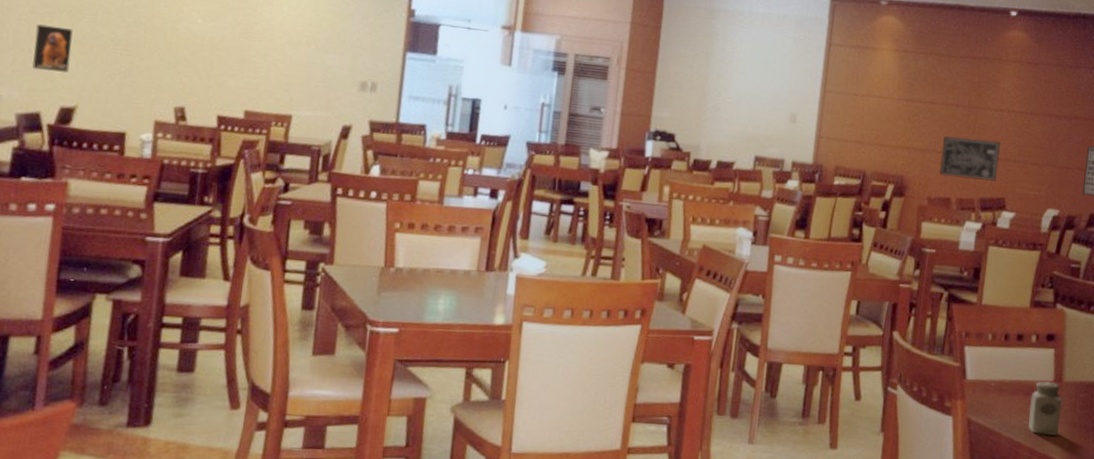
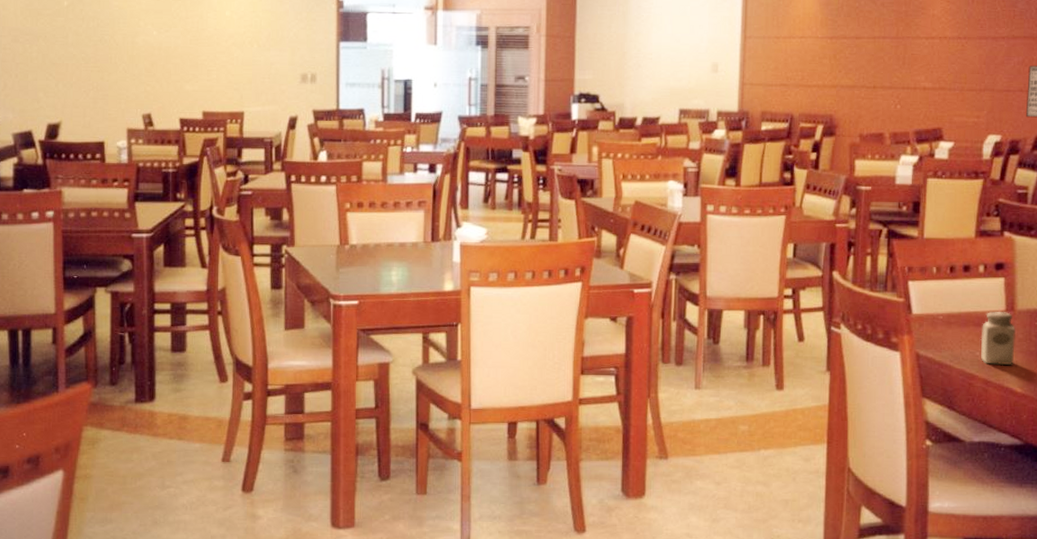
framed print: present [32,24,73,73] -> none [19,51,51,93]
wall art: present [939,136,1000,181] -> none [869,70,933,112]

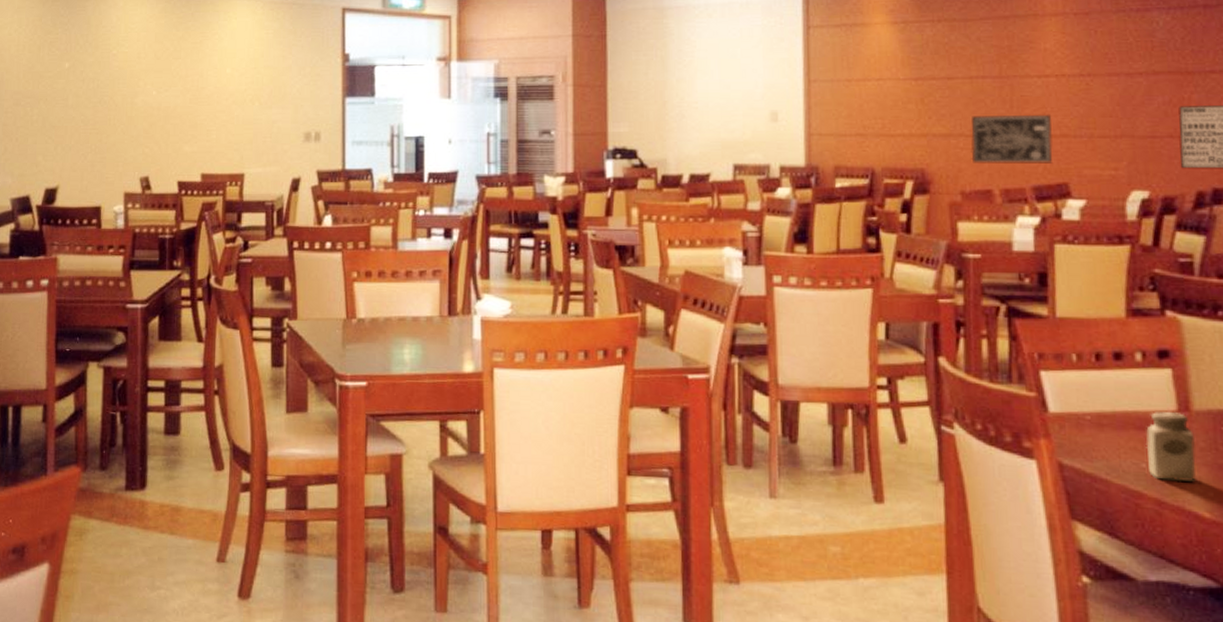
wall art: none [869,70,933,112] -> present [971,114,1053,164]

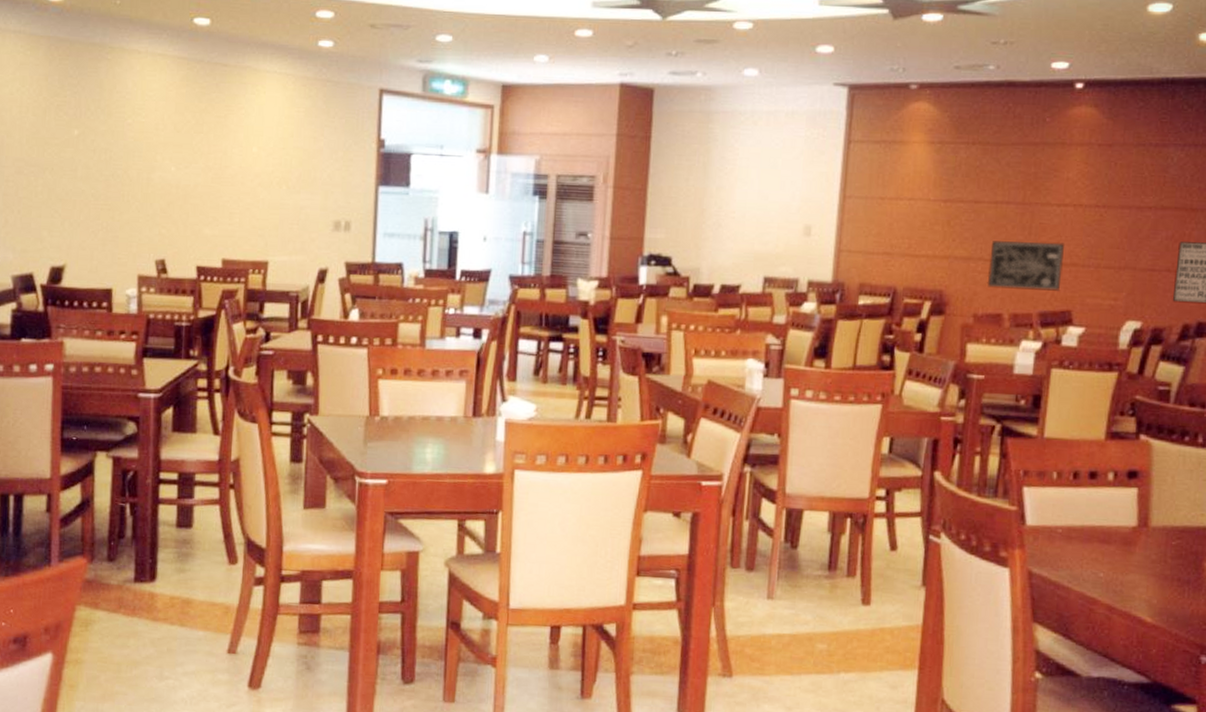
salt shaker: present [1145,410,1196,482] -> none [1105,526,1148,591]

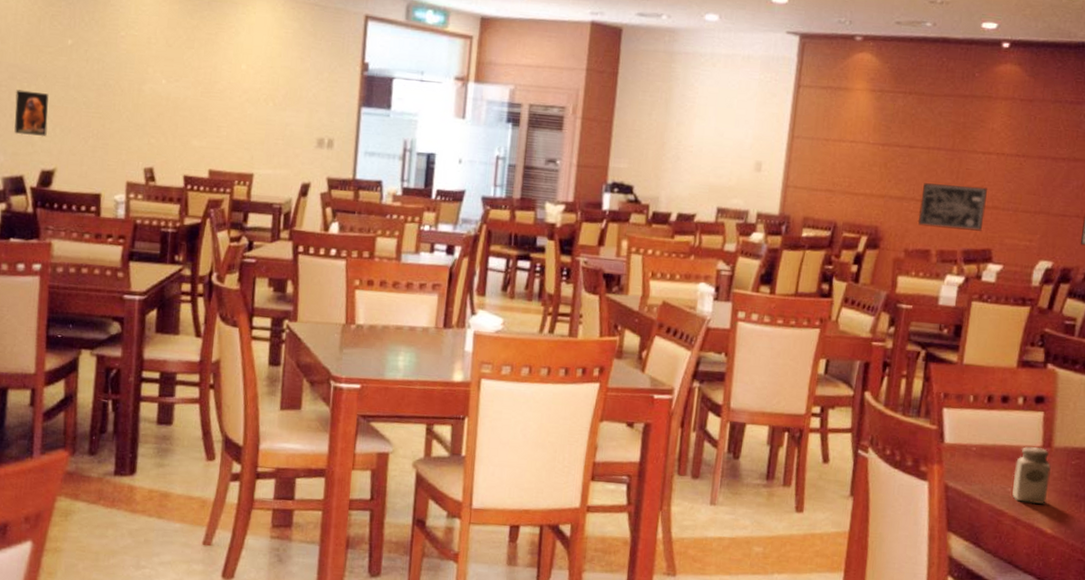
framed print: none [22,184,56,232] -> present [14,90,49,137]
salt shaker: none [1105,526,1148,591] -> present [1012,446,1051,504]

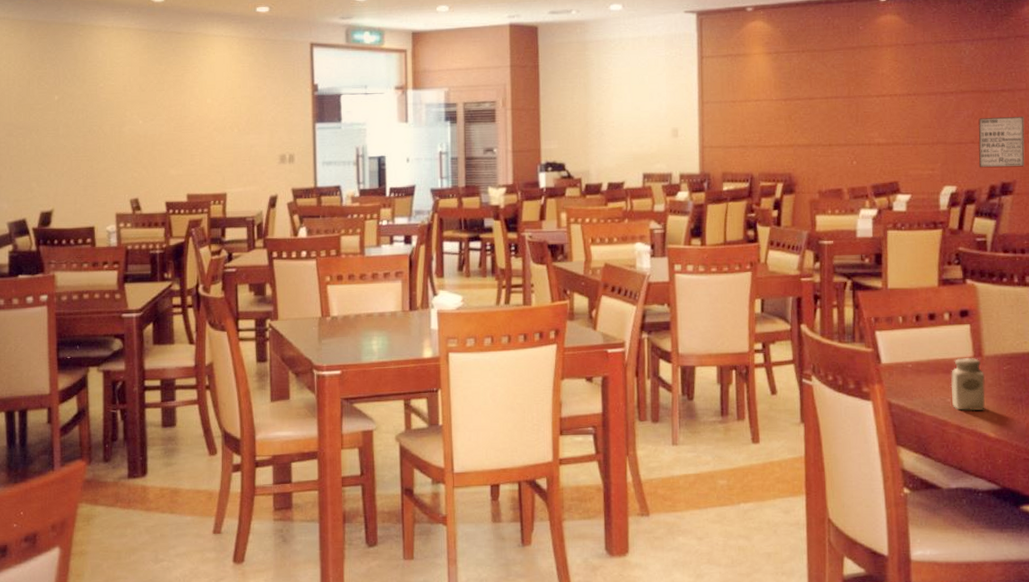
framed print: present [14,90,49,137] -> none [13,144,43,184]
wall art: present [917,183,987,231] -> none [826,126,887,168]

